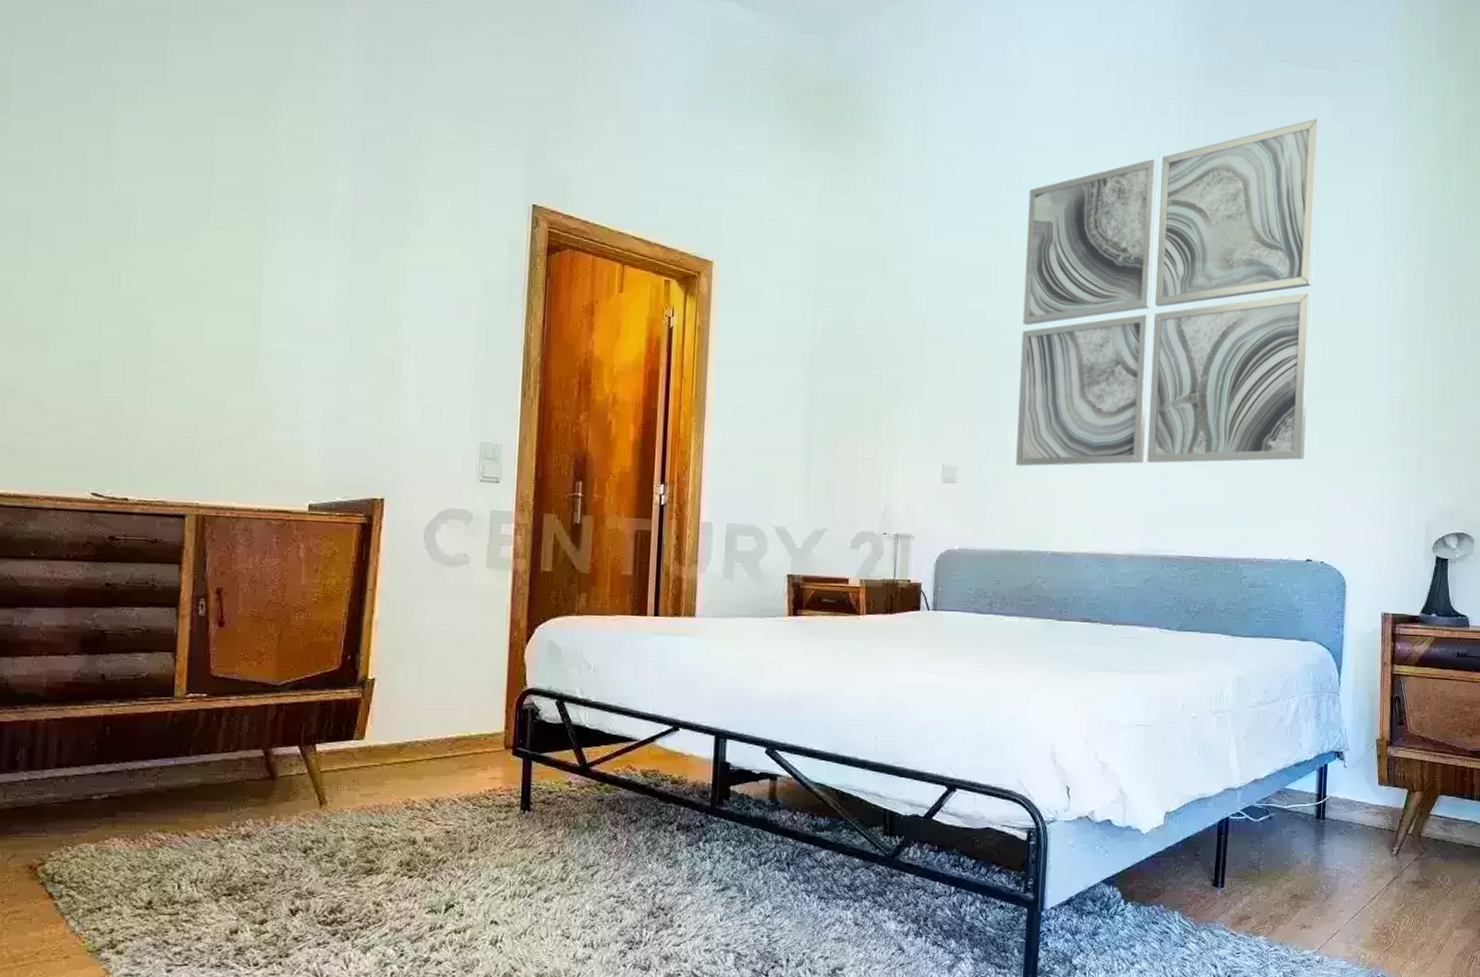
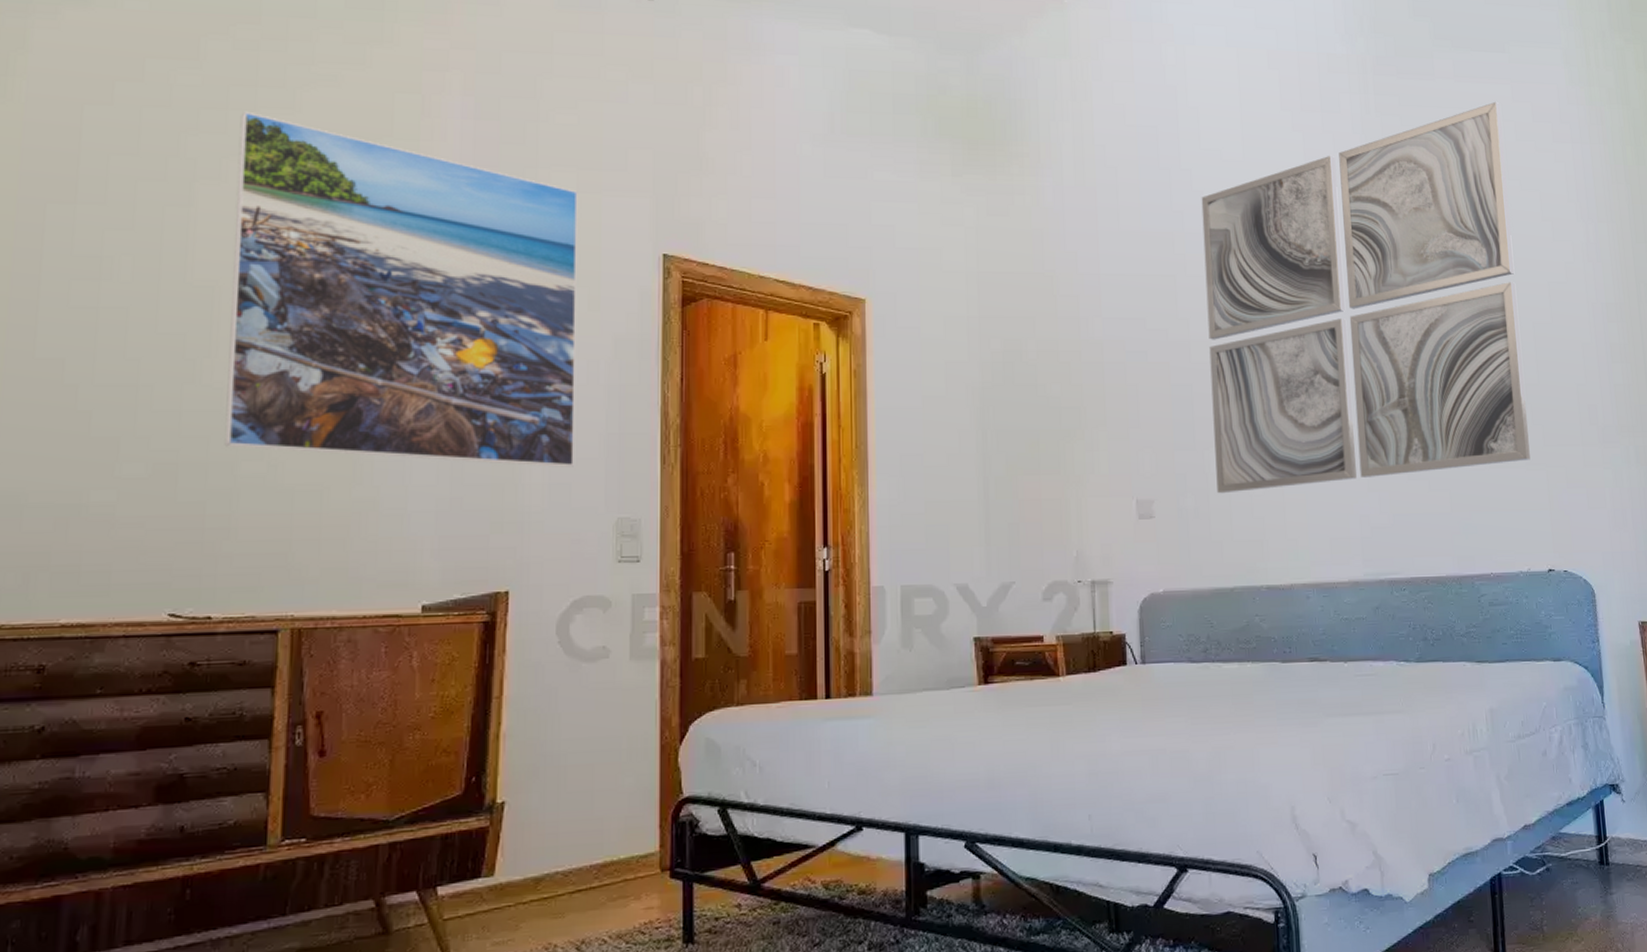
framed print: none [140,39,458,393] -> present [224,111,578,467]

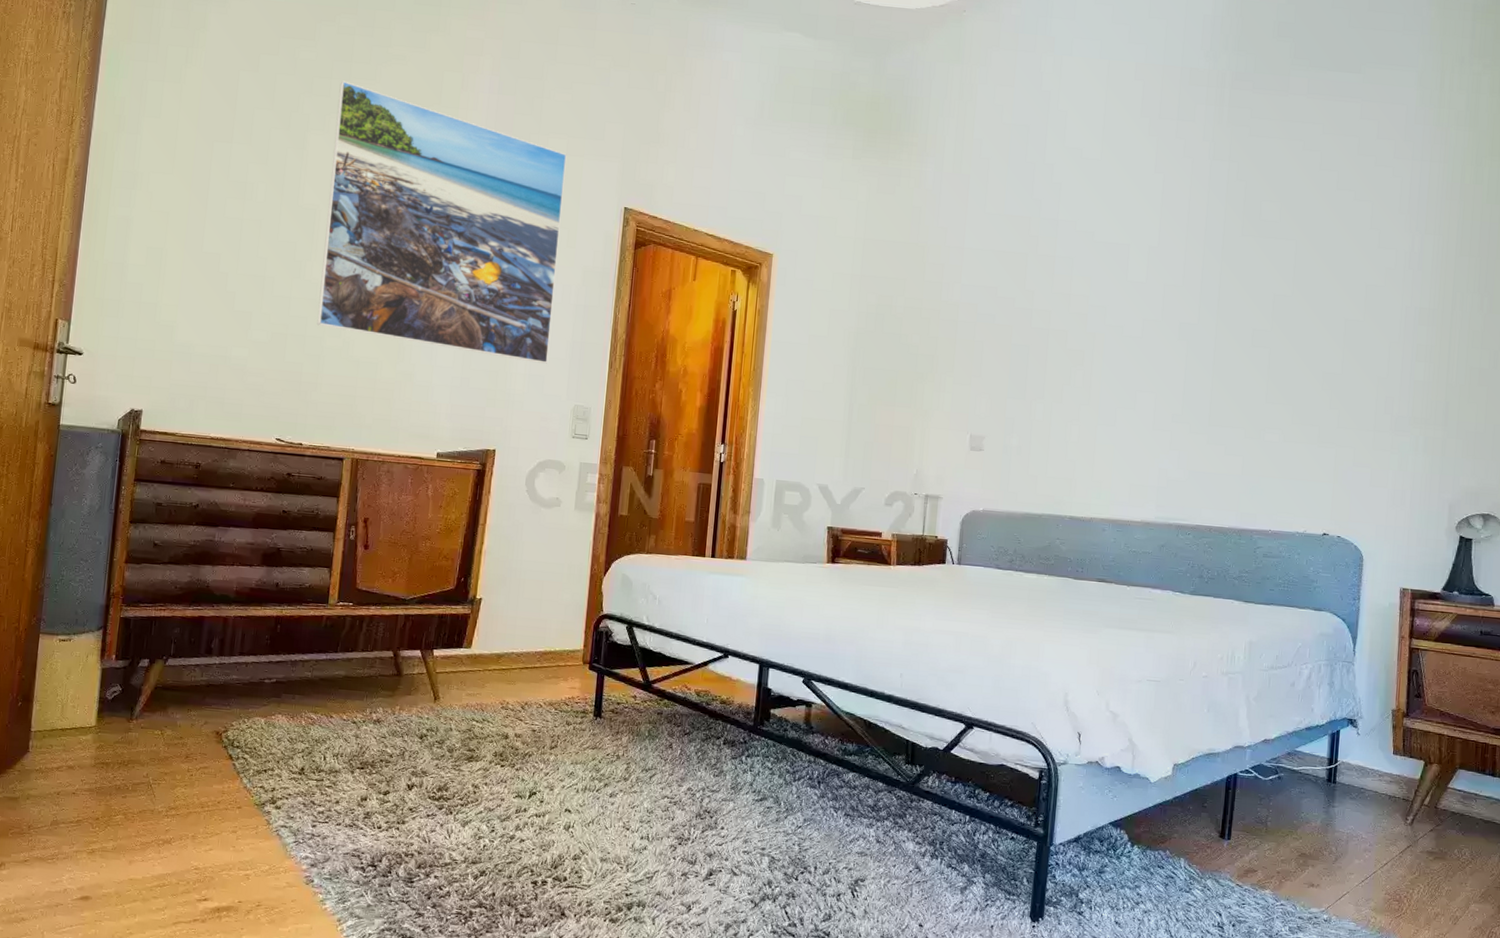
wall art: present [1201,101,1530,494] -> none [1039,118,1347,439]

